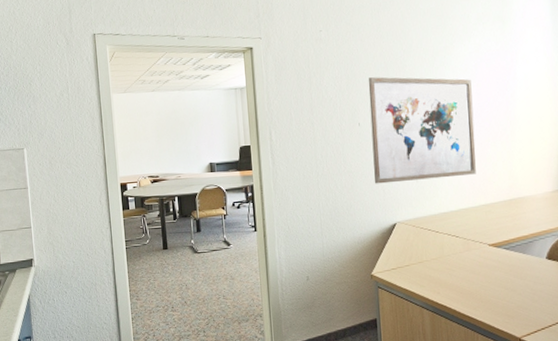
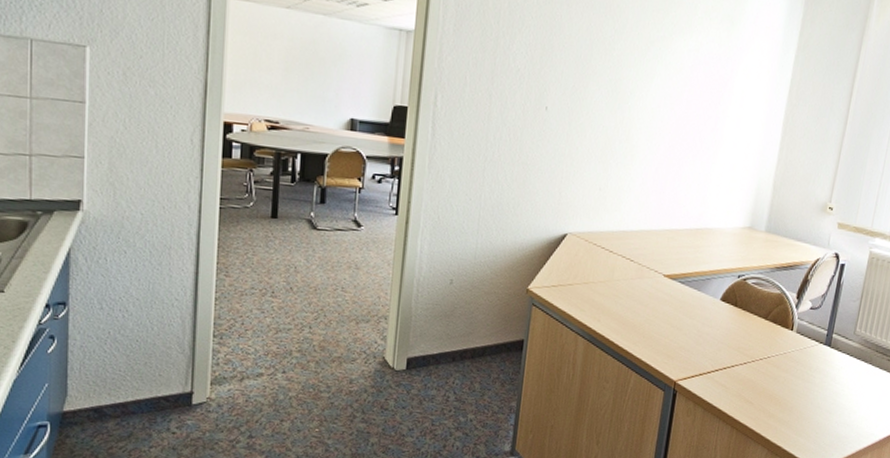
wall art: present [368,77,476,184] -> none [552,54,684,194]

